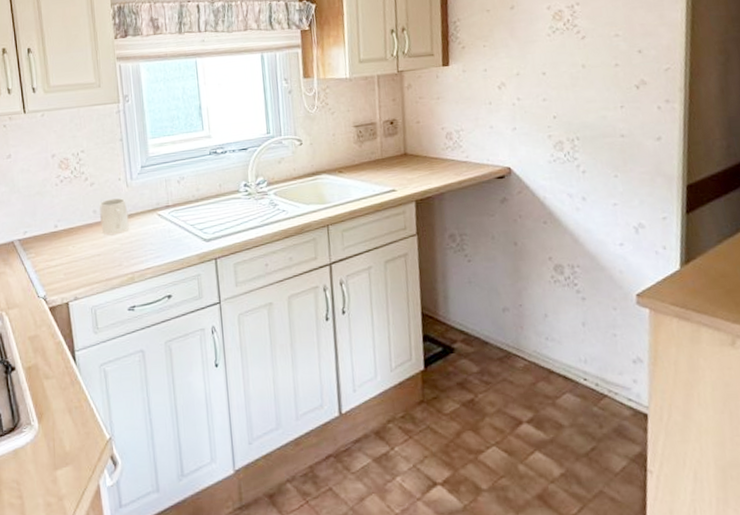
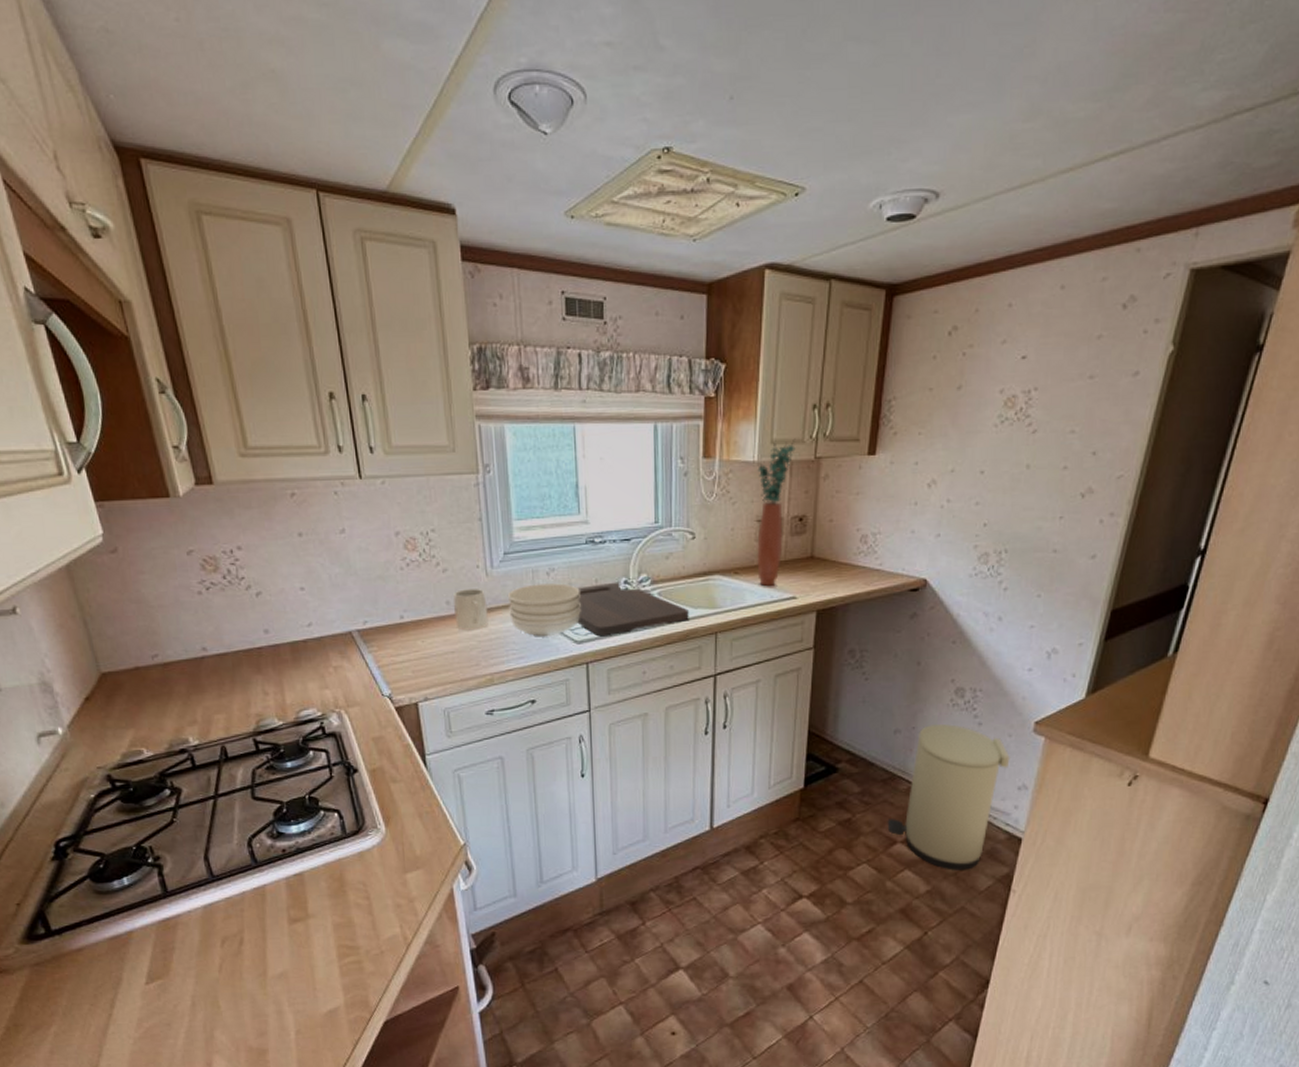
bowl: none [144,189,209,238] -> present [507,583,581,637]
cutting board: none [204,185,303,234] -> present [577,581,689,637]
vase: none [350,57,381,183] -> present [756,438,796,587]
pedal bin: none [509,300,620,451] -> present [887,724,1010,870]

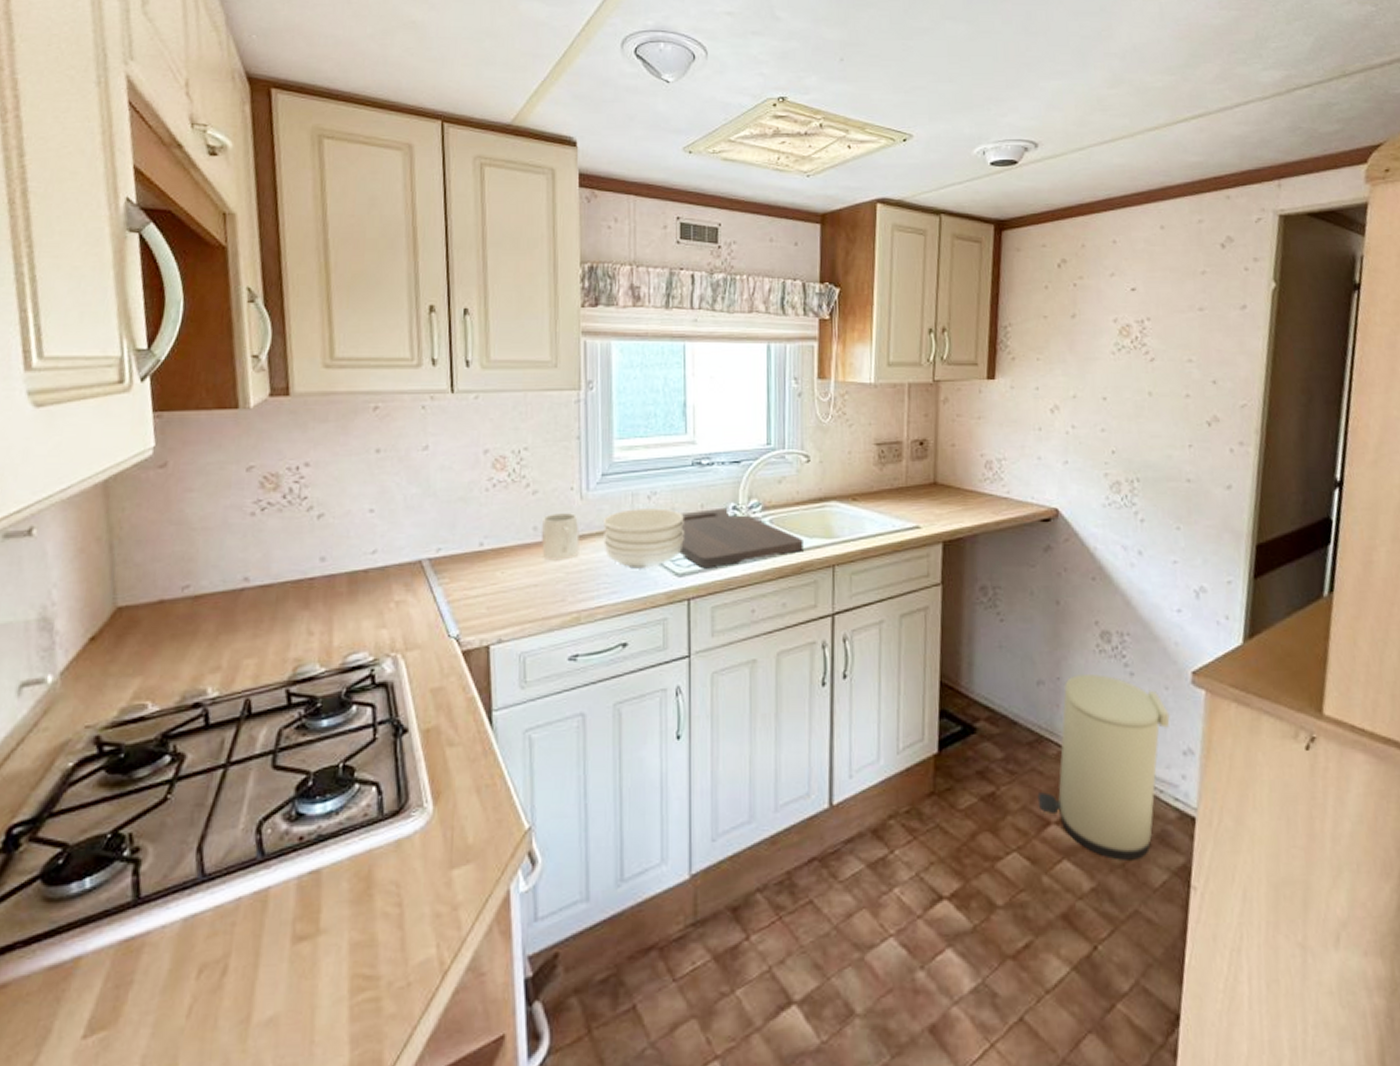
vase: present [756,438,796,587] -> none [874,361,913,515]

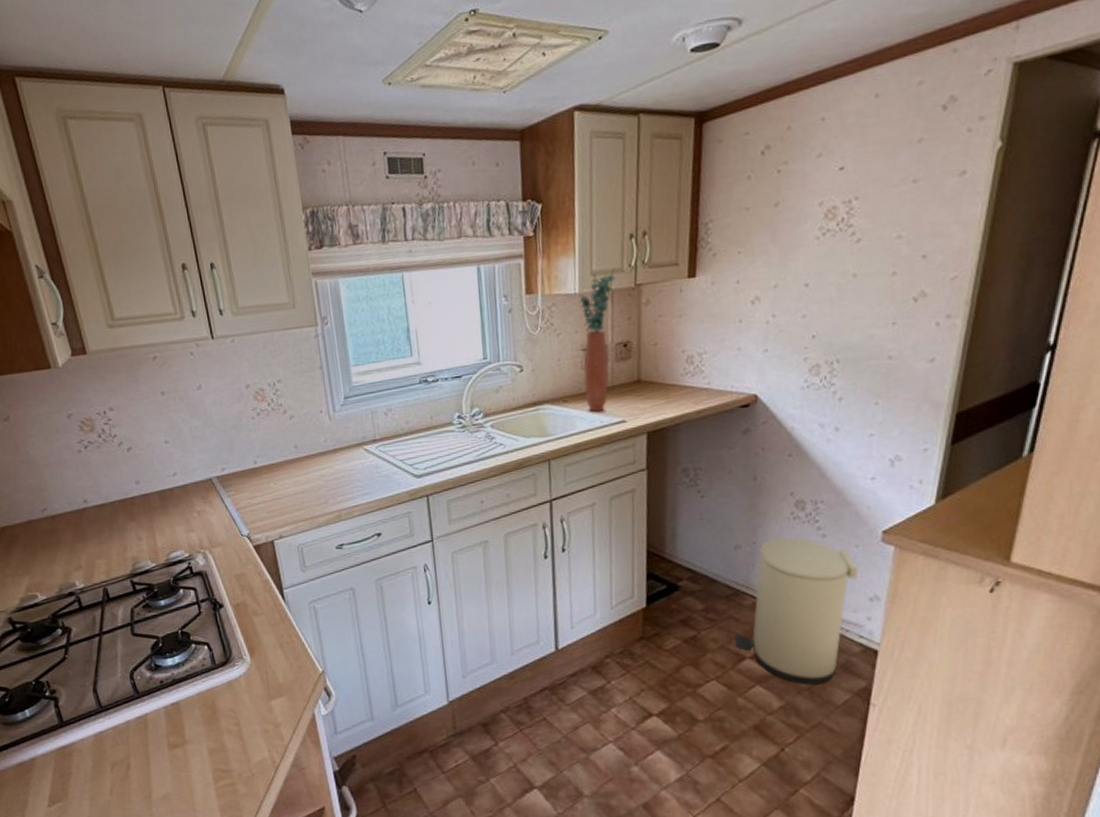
mug: present [540,513,580,561] -> none [300,432,334,472]
bowl: present [602,508,684,569] -> none [349,422,419,474]
cutting board: present [679,507,803,569] -> none [414,417,522,470]
vase: none [874,361,913,515] -> present [579,268,616,413]

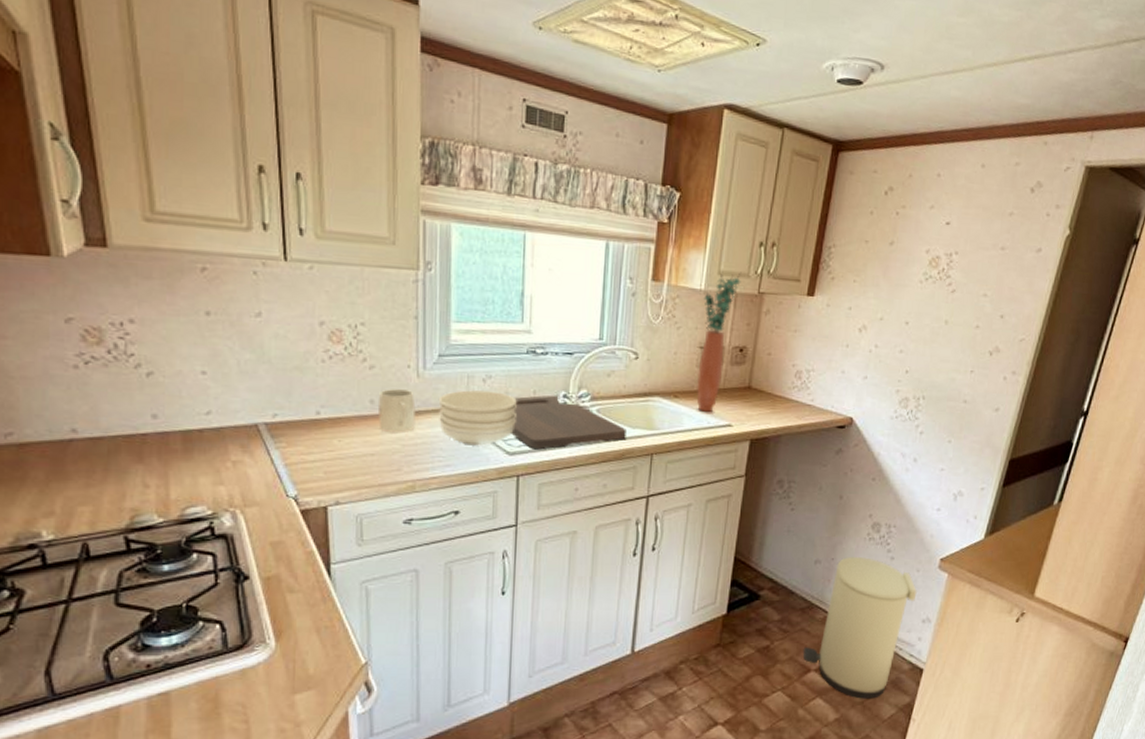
mug: none [300,432,334,472] -> present [377,389,416,434]
bowl: none [349,422,419,474] -> present [438,390,517,446]
cutting board: none [414,417,522,470] -> present [511,395,626,450]

